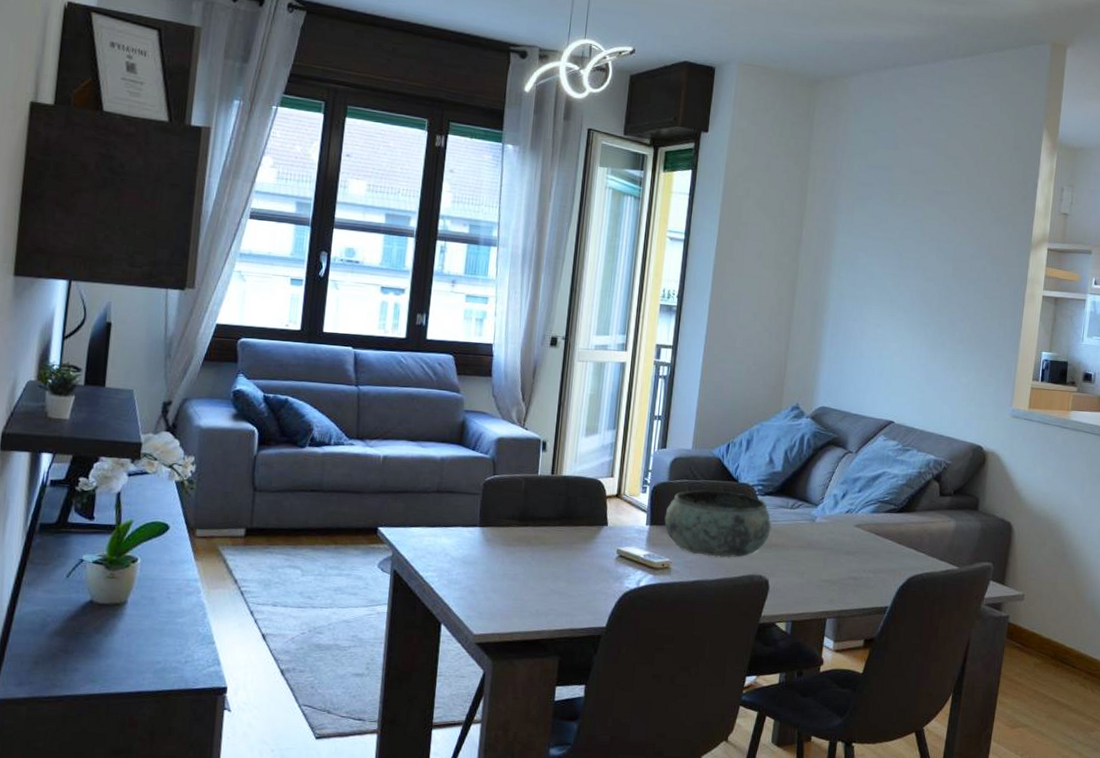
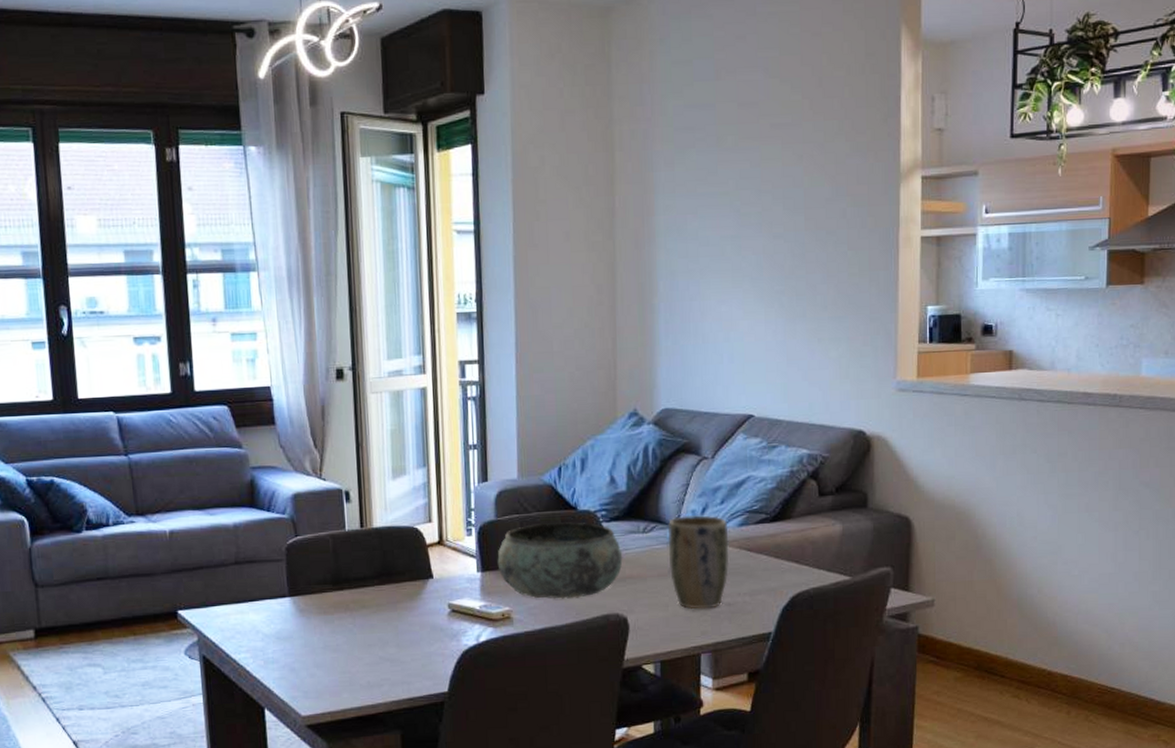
plant pot: none [809,498,862,581] -> present [667,515,729,610]

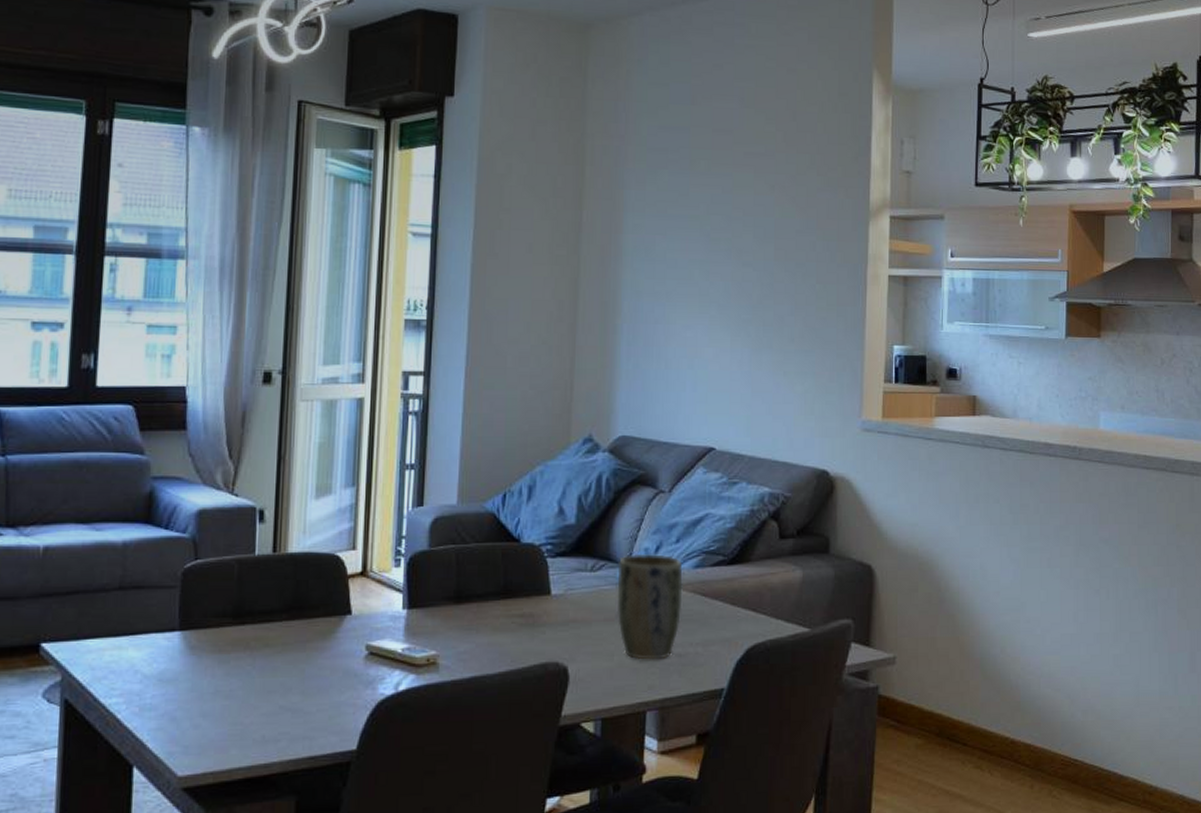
bowl: present [497,522,623,599] -> none [426,555,567,644]

